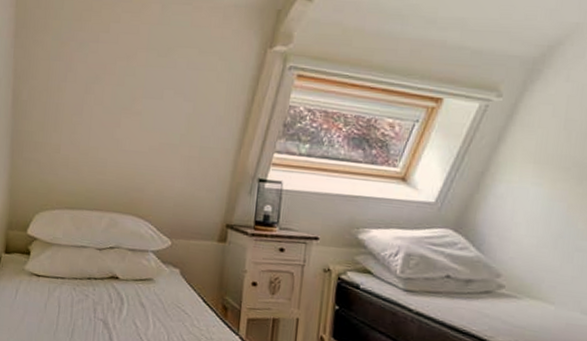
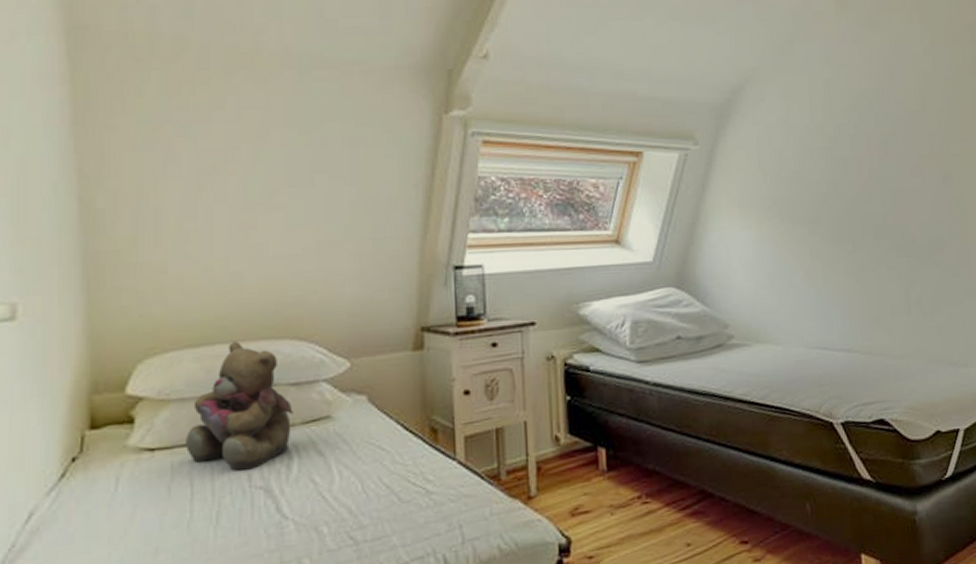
teddy bear: none [58,210,128,305] -> present [186,341,293,471]

